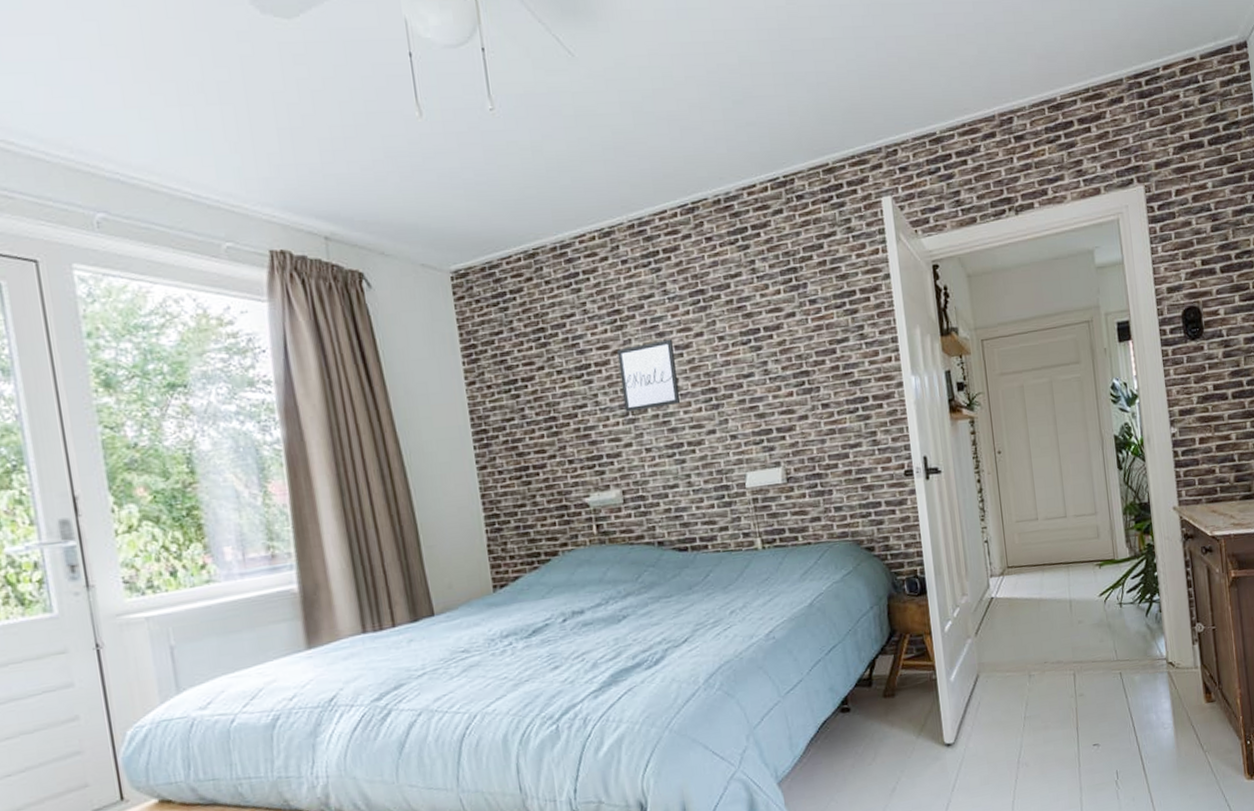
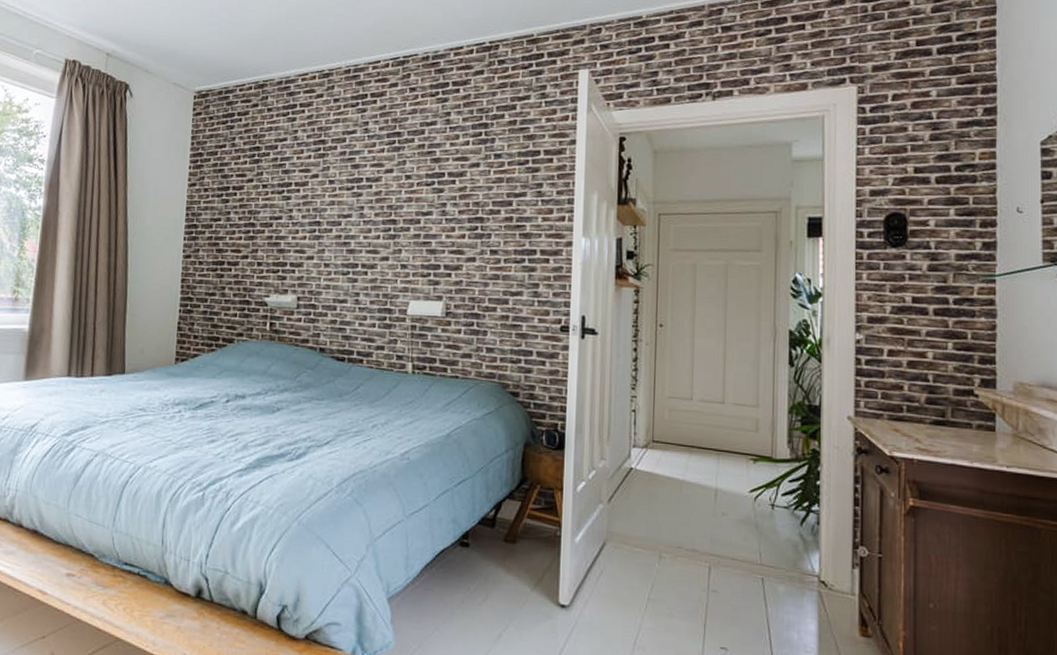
wall art: present [617,339,681,412] -> none [313,171,365,230]

